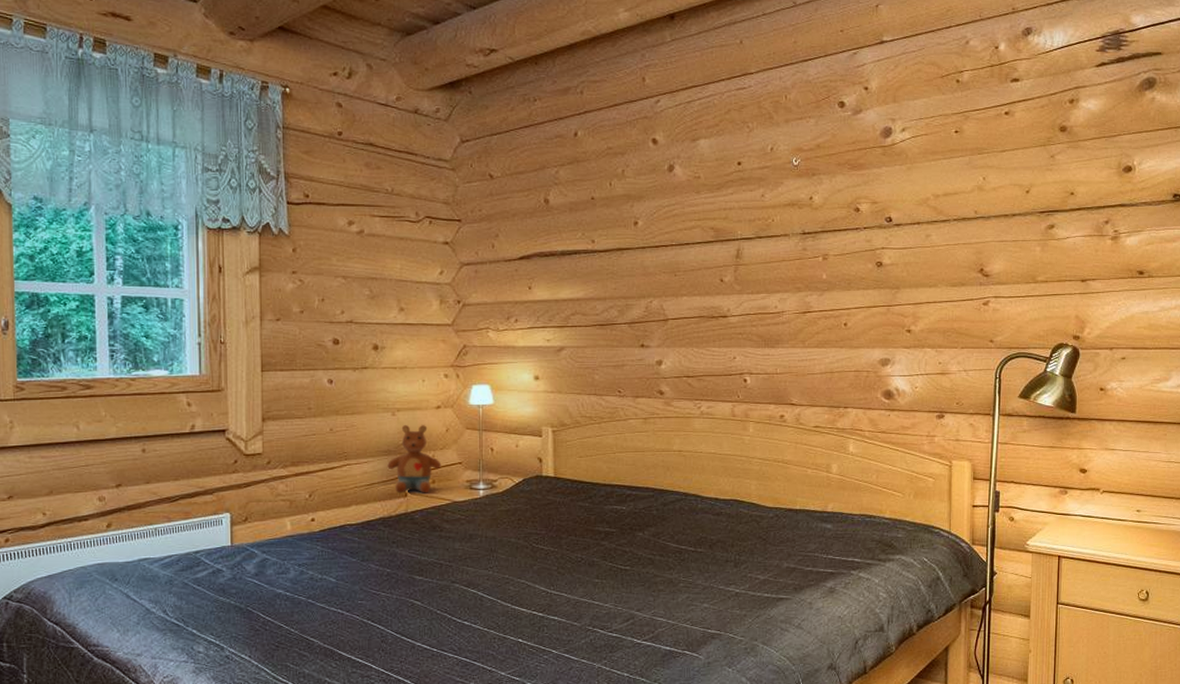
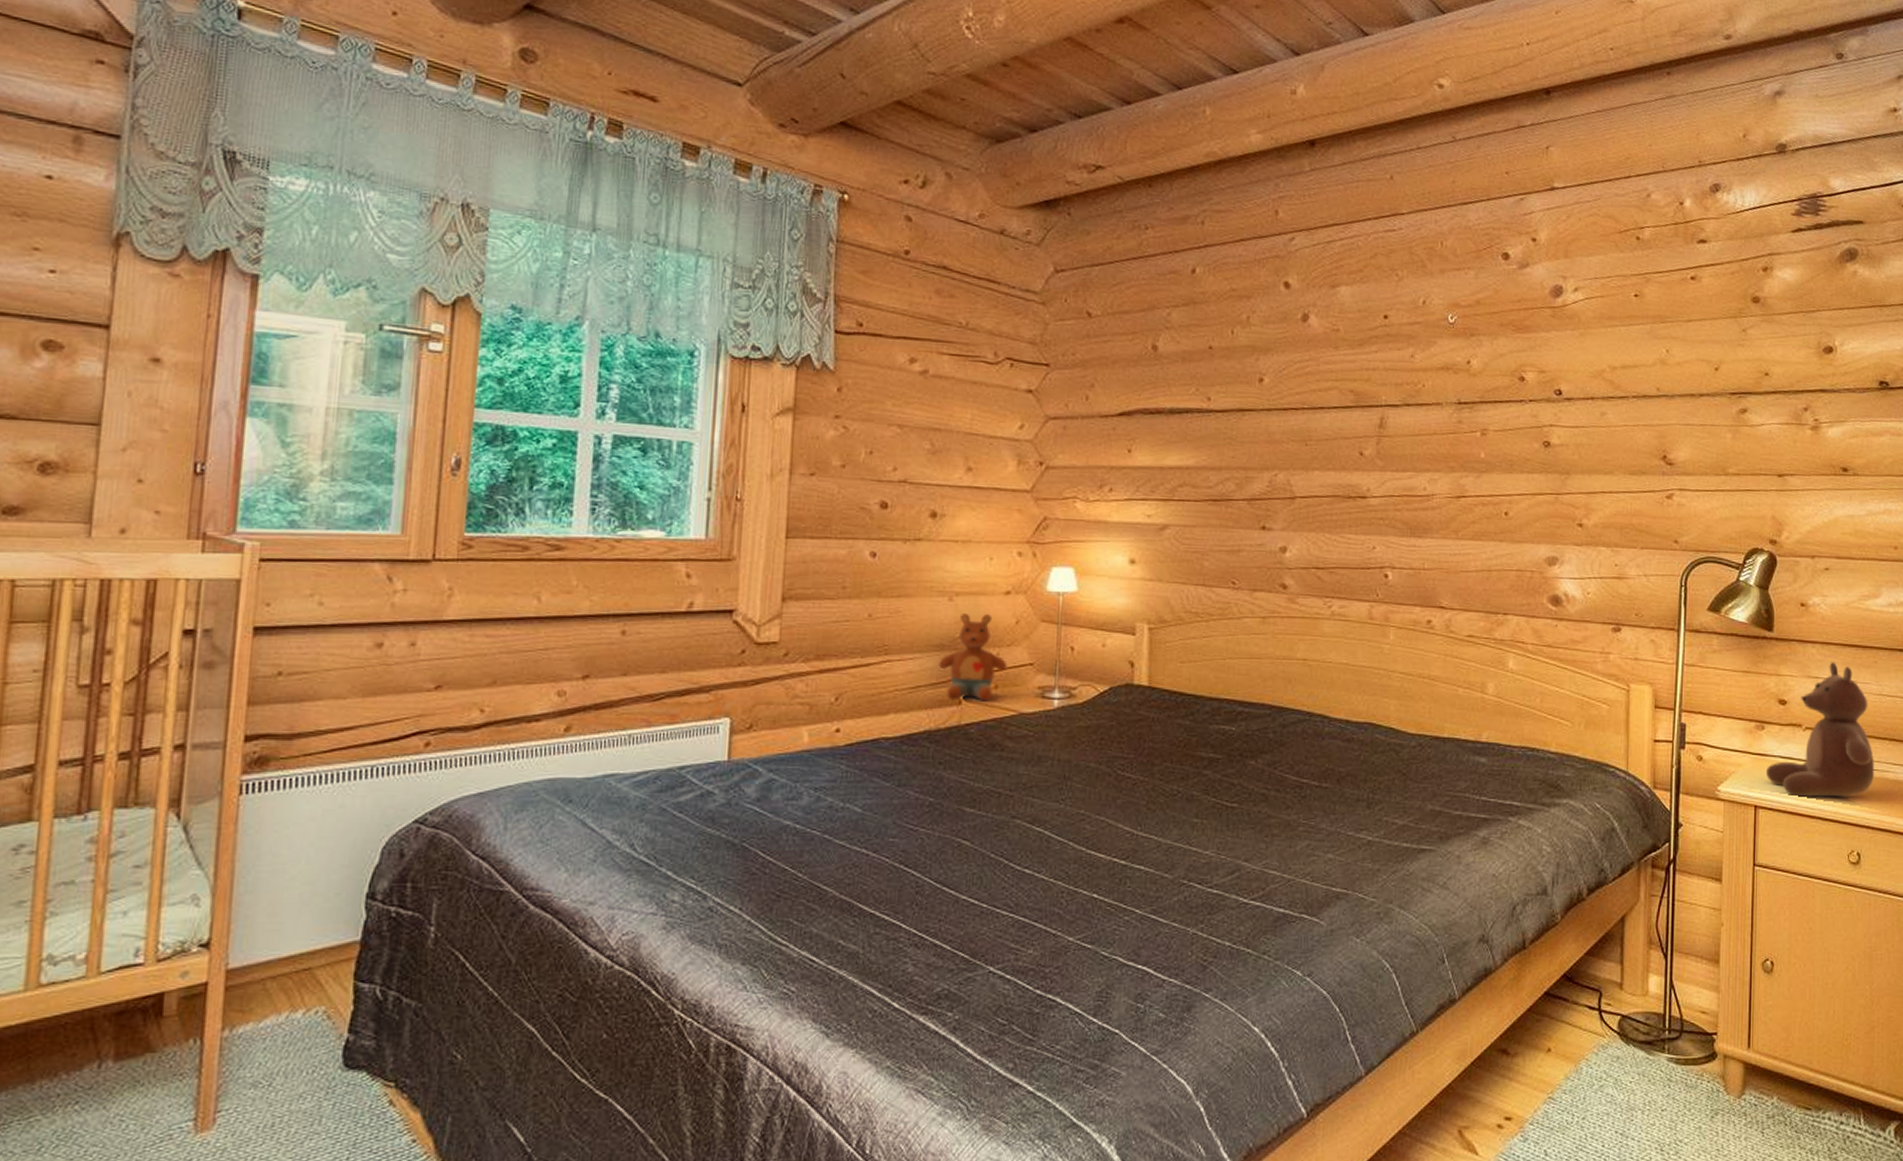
teddy bear: none [1068,436,1163,548] -> present [1765,662,1875,797]

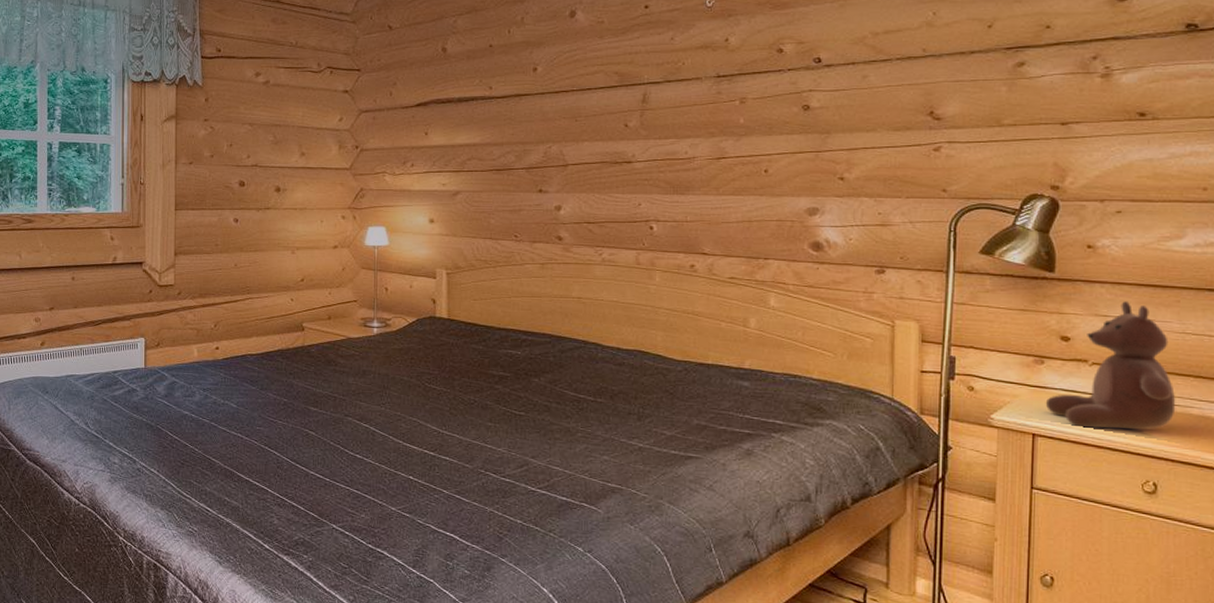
stuffed toy: present [939,613,1008,701] -> none [286,263,338,329]

